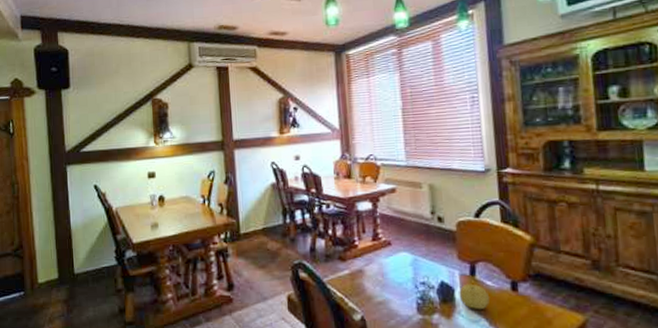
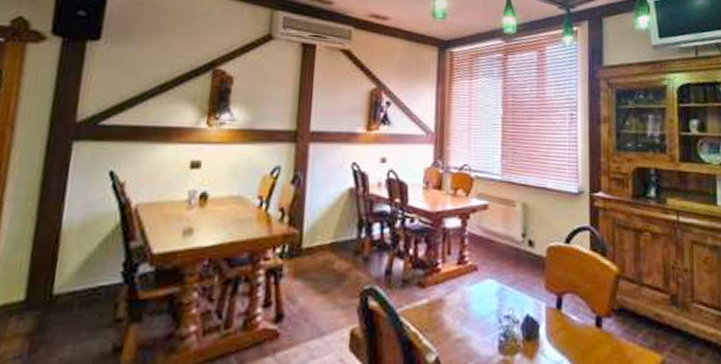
fruit: present [459,283,489,309] -> none [544,318,573,348]

